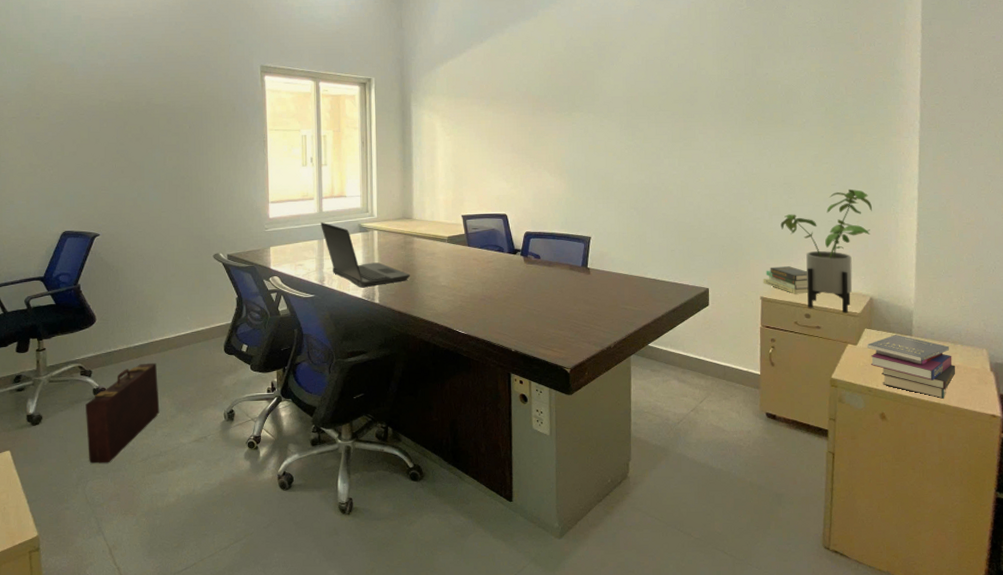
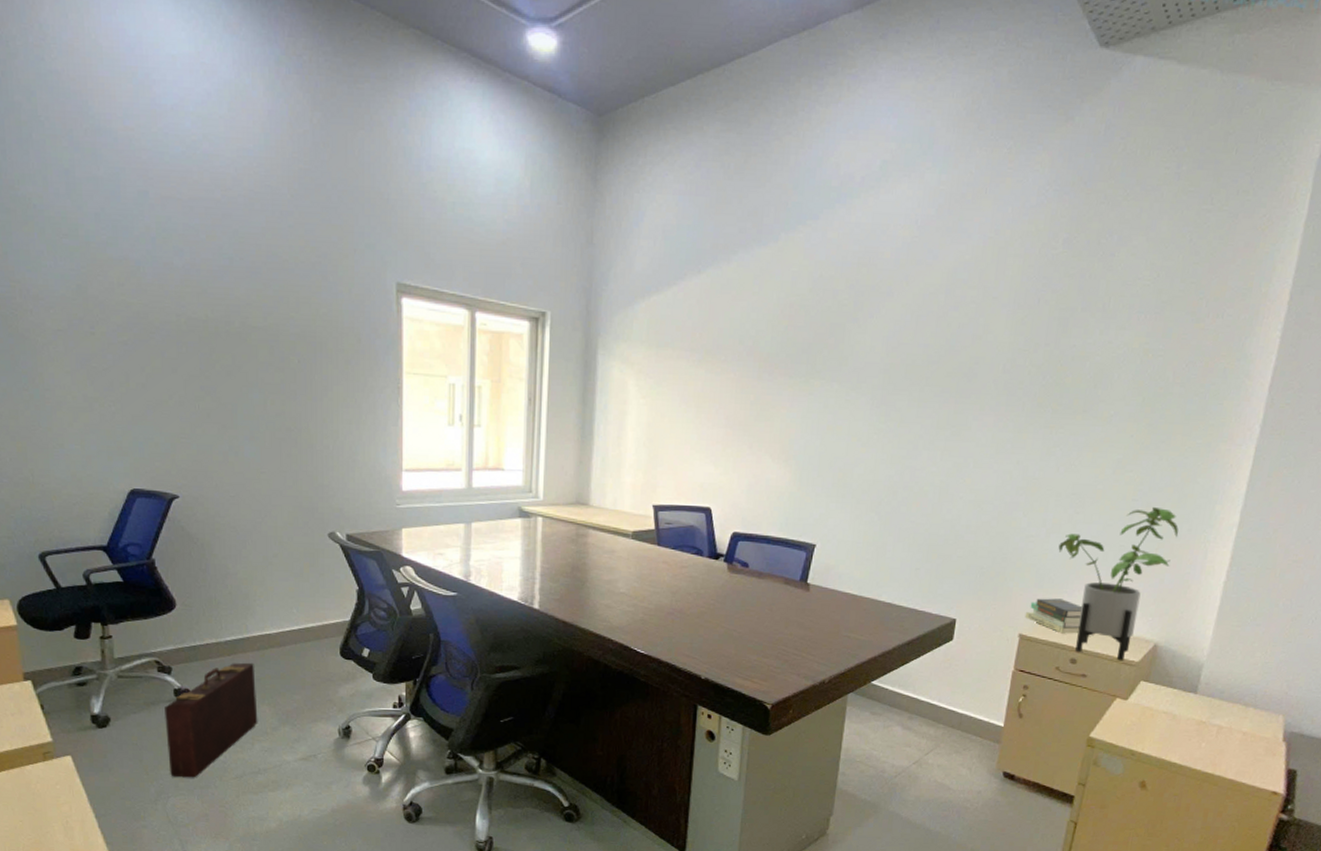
laptop computer: present [321,222,410,287] -> none [469,500,581,588]
books: present [866,335,956,400] -> none [1138,691,1242,771]

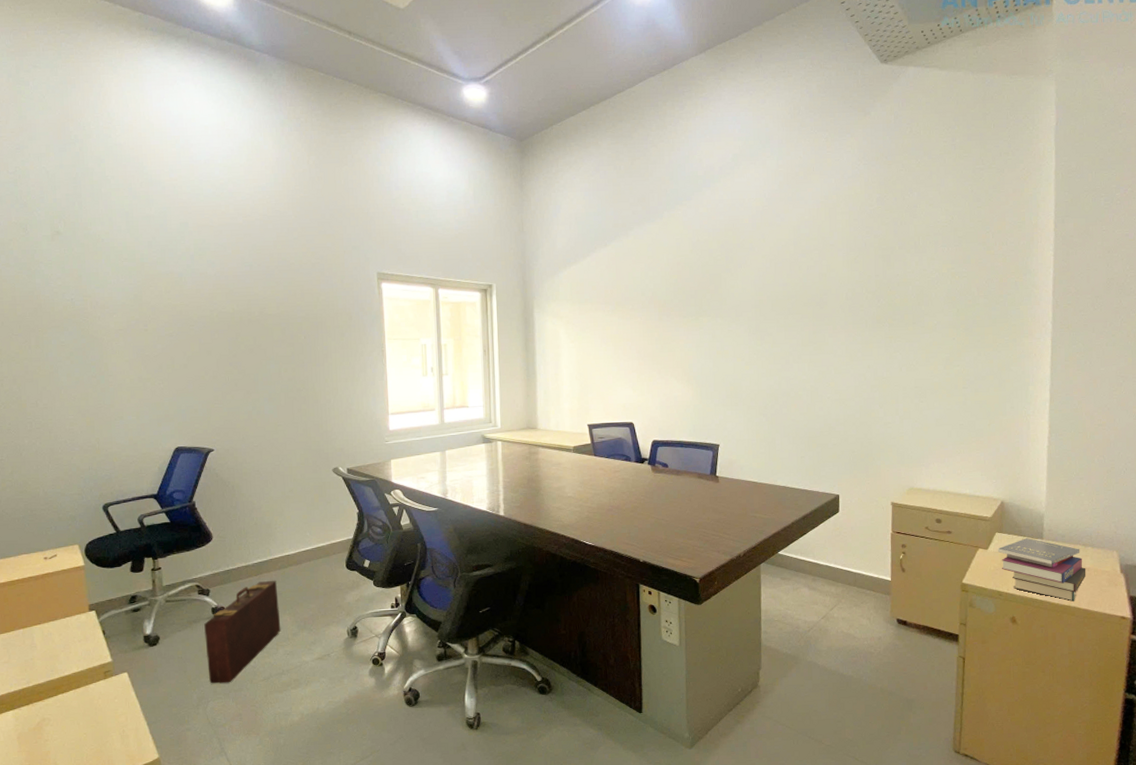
books: present [1024,598,1083,634] -> none [893,471,939,499]
house plant: present [1058,506,1179,661] -> none [911,391,1004,518]
books: none [1138,691,1242,771] -> present [997,538,1086,602]

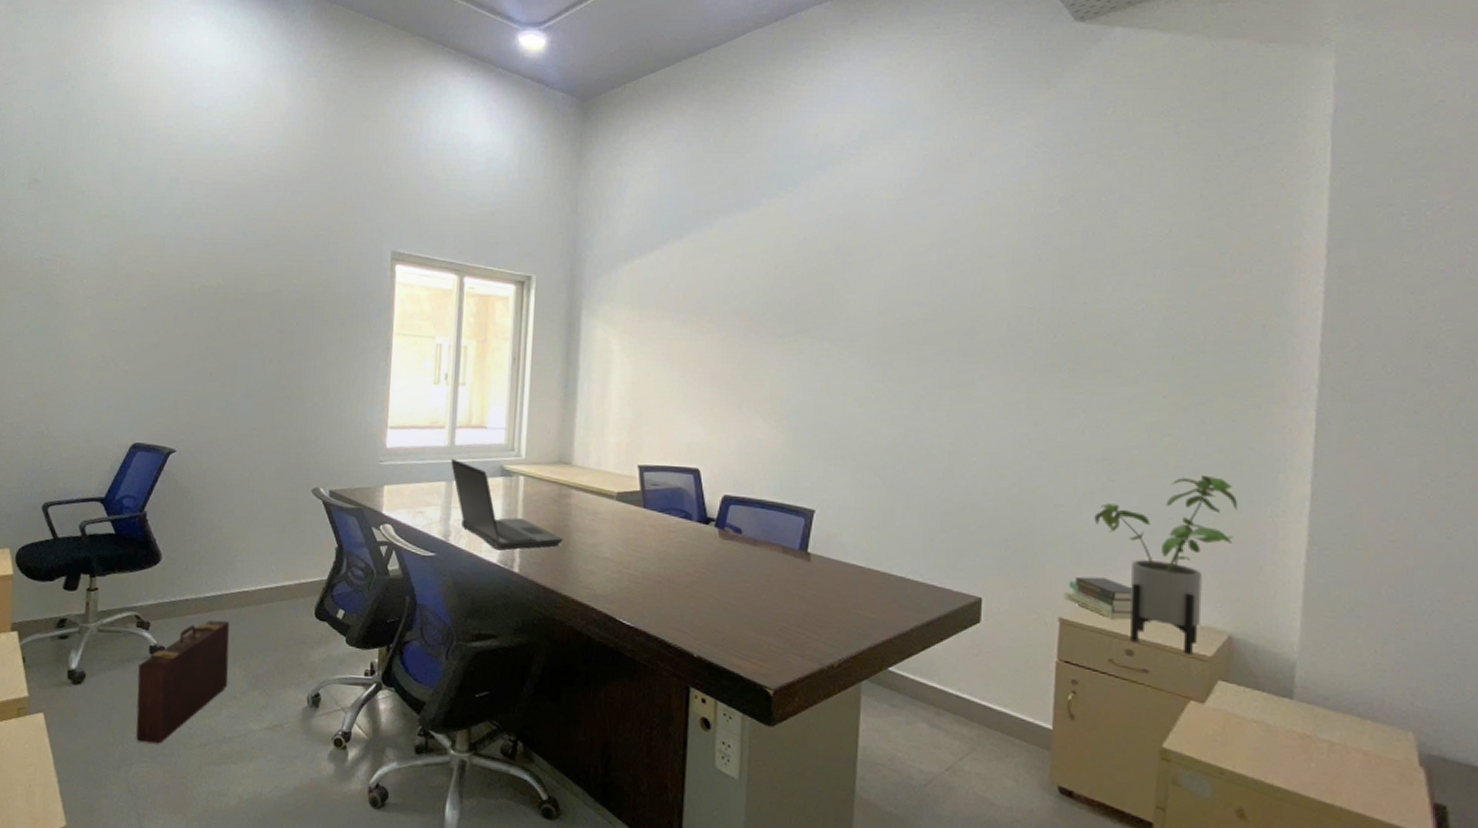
laptop computer: none [443,433,535,499] -> present [451,458,563,550]
books: none [893,471,939,499] -> present [1063,576,1133,620]
house plant: none [911,391,1004,518] -> present [1094,474,1238,655]
books: present [997,538,1086,602] -> none [1219,694,1362,800]

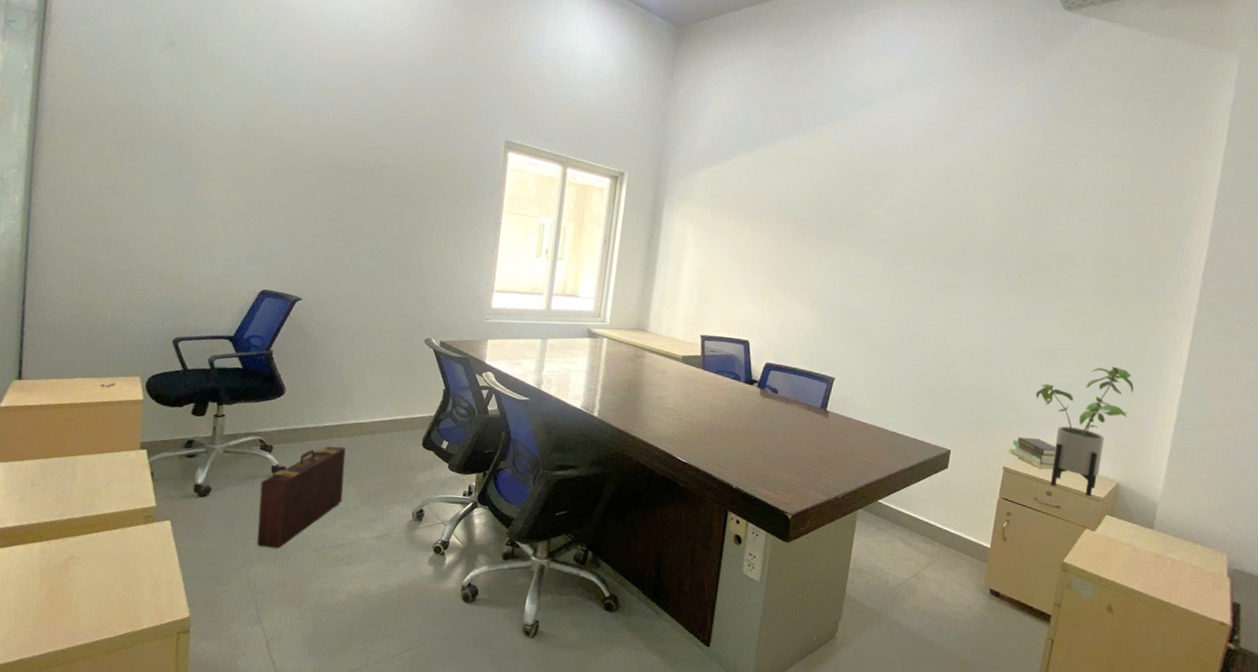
laptop computer: present [451,458,563,550] -> none [546,320,636,398]

